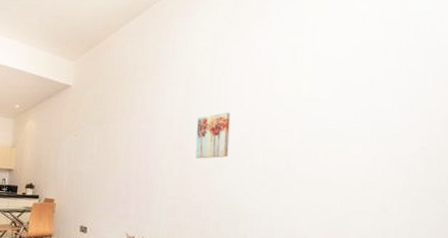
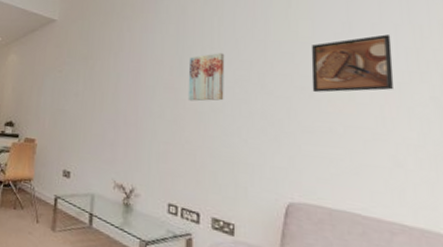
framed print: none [310,89,388,146] -> present [311,34,395,93]

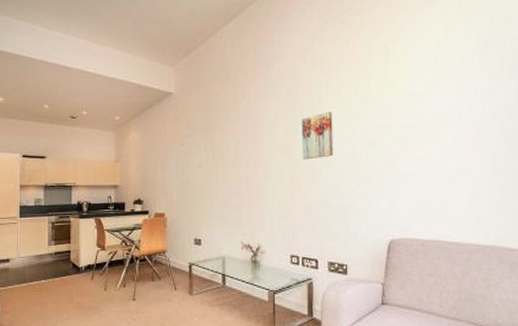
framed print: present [311,34,395,93] -> none [406,81,474,139]

